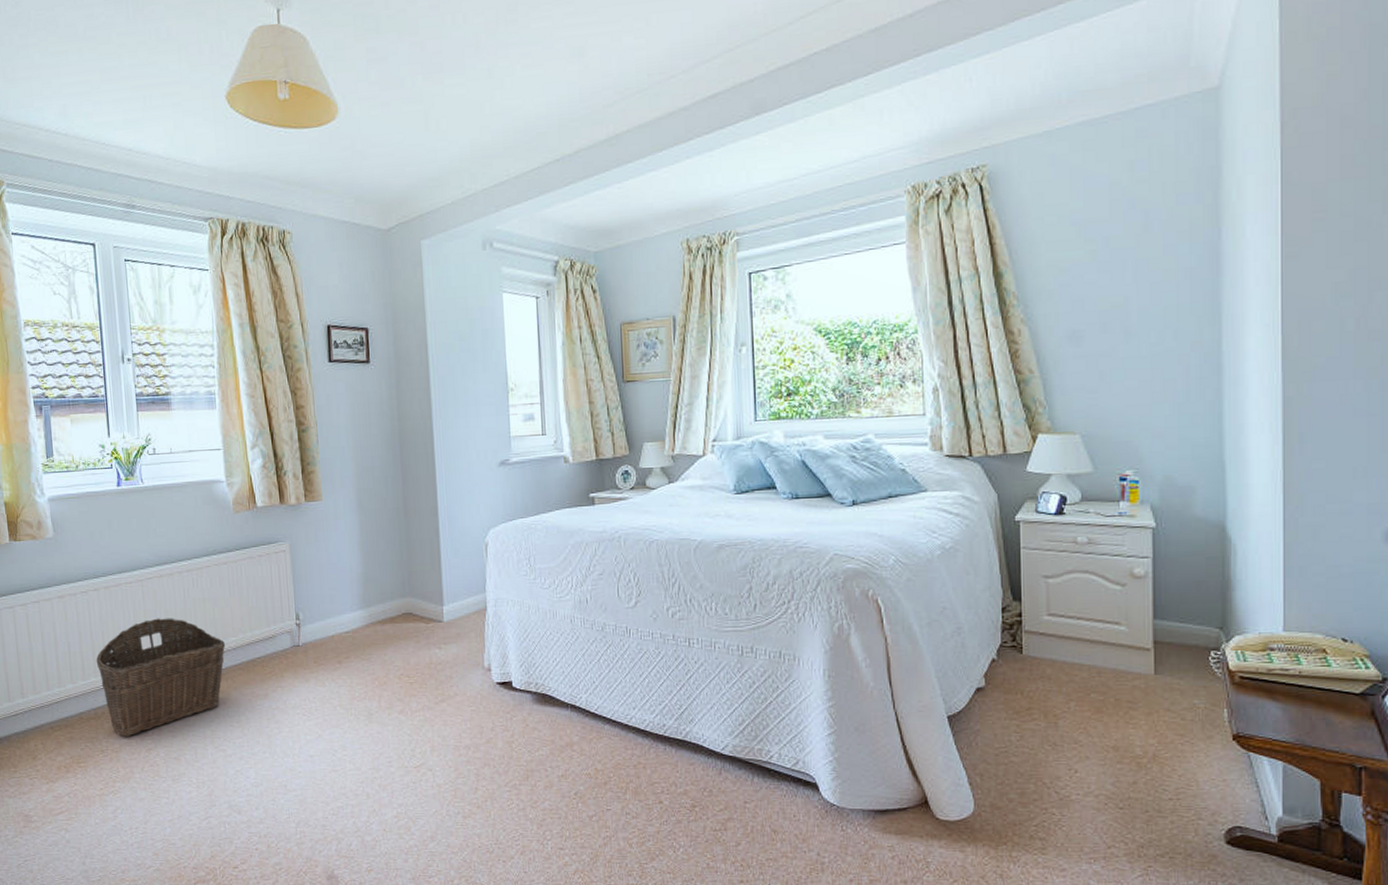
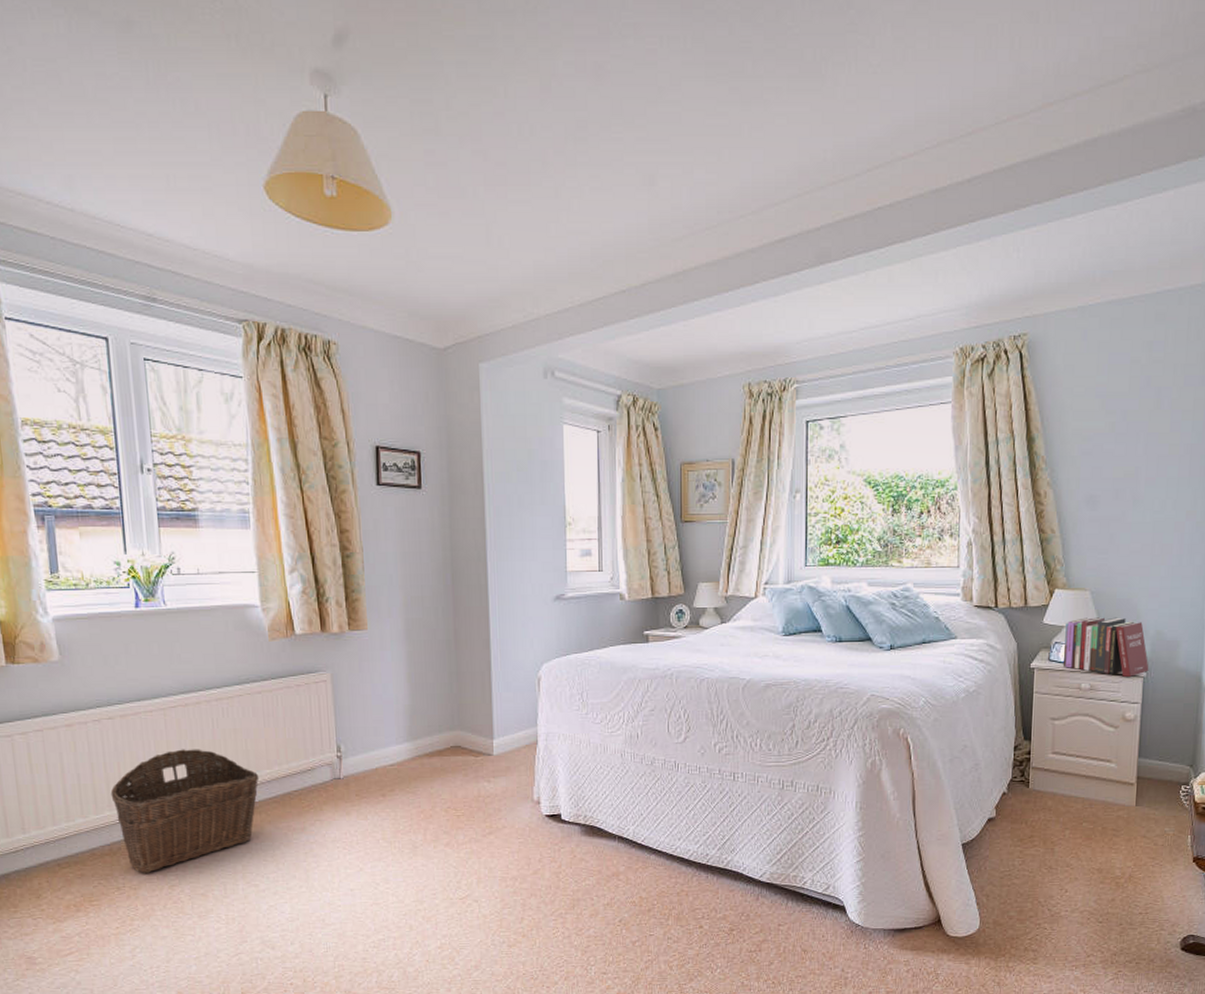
books: none [1053,462,1159,528] -> present [1062,617,1149,677]

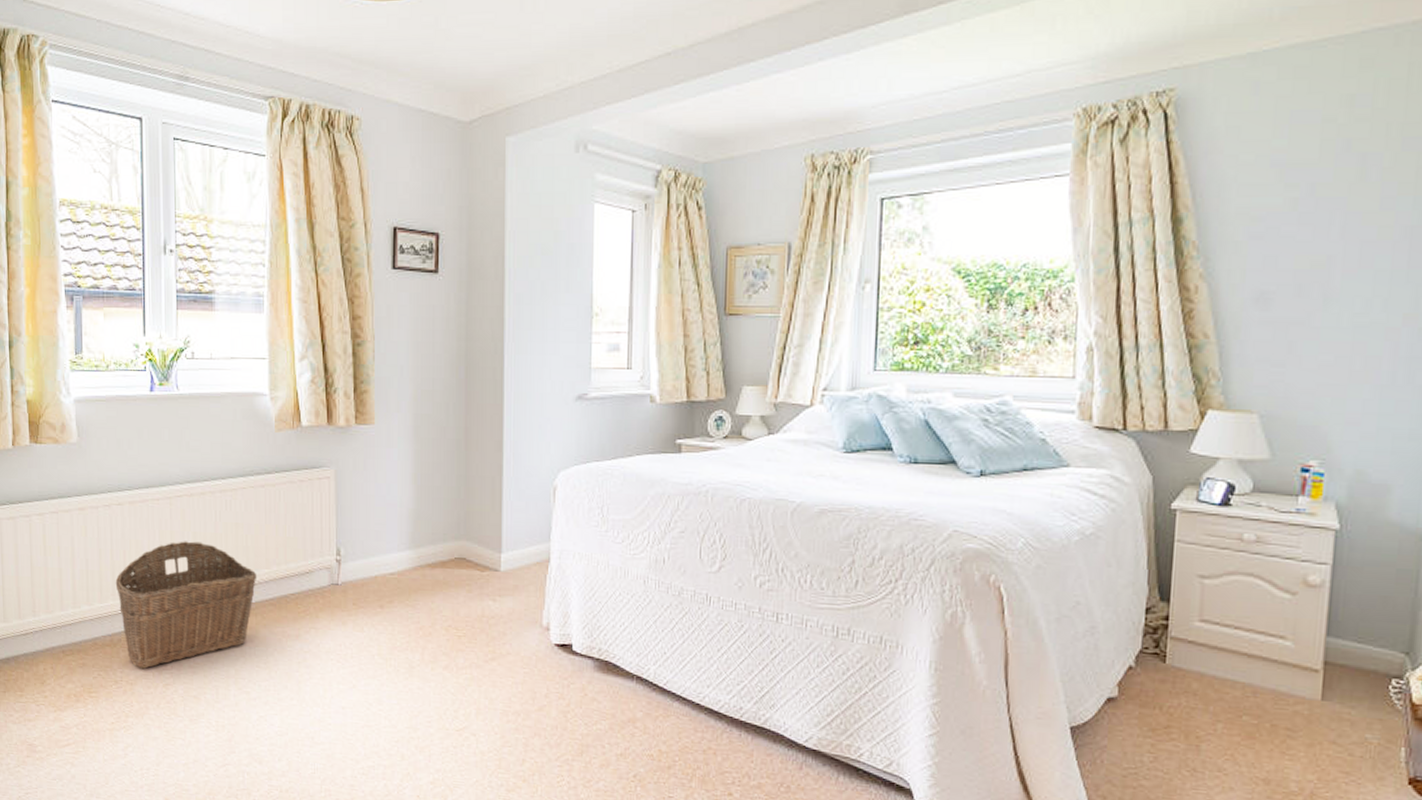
books: present [1062,617,1149,677] -> none [1217,448,1344,528]

